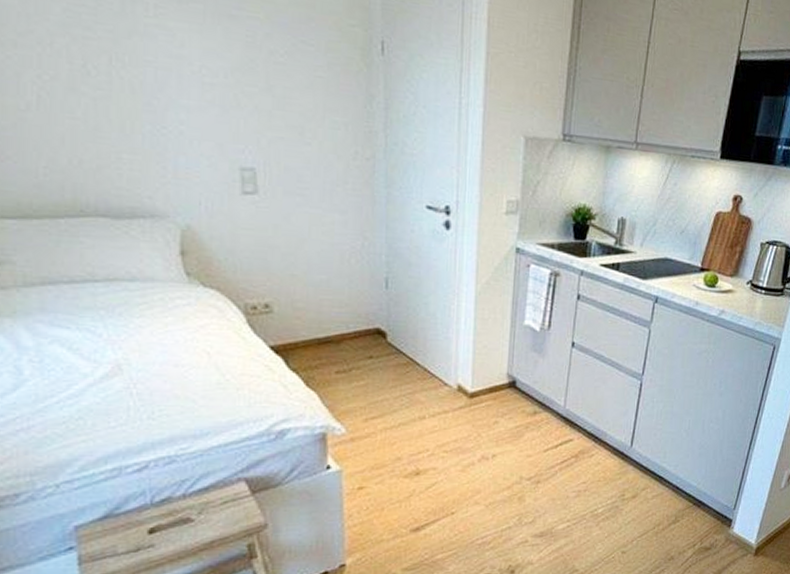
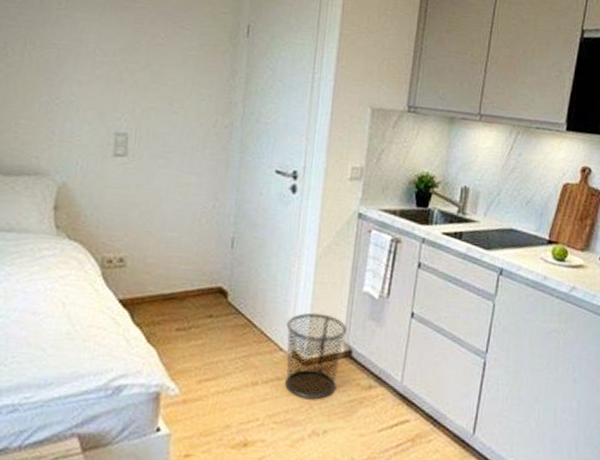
waste bin: none [449,348,511,428] -> present [285,313,348,400]

